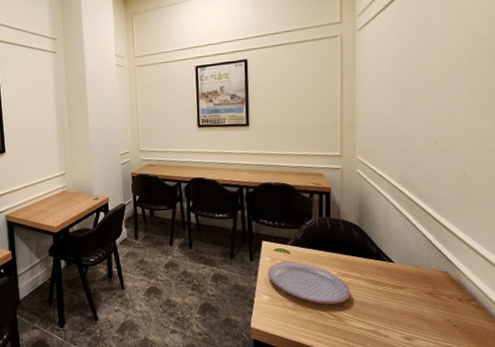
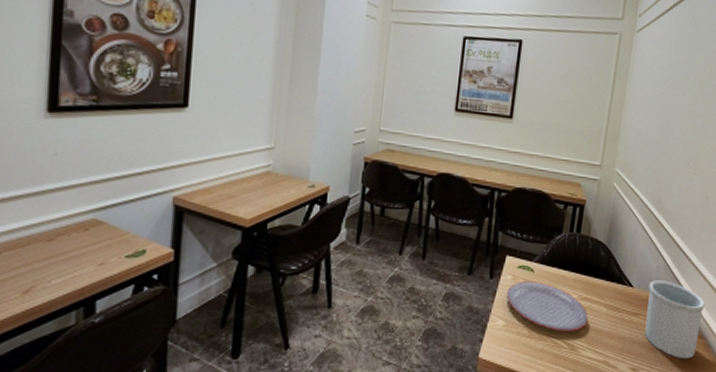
utensil holder: none [411,255,480,328] -> present [644,280,705,358]

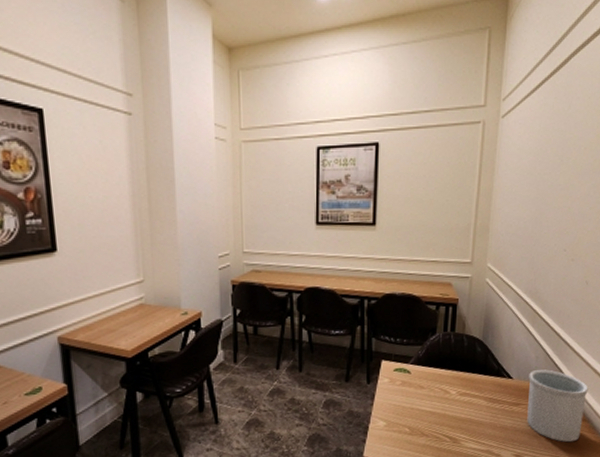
plate: present [506,281,588,331] -> none [385,382,468,427]

